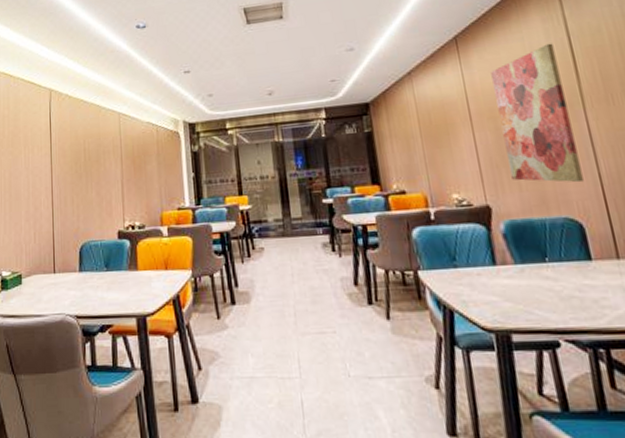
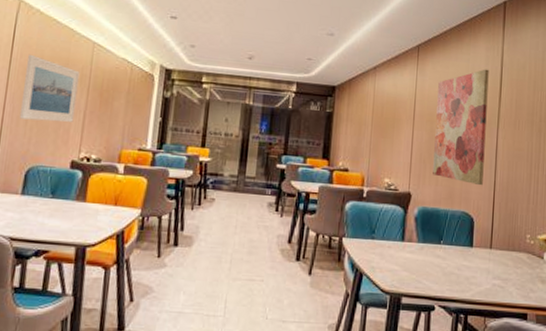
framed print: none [65,136,114,199] -> present [19,54,80,123]

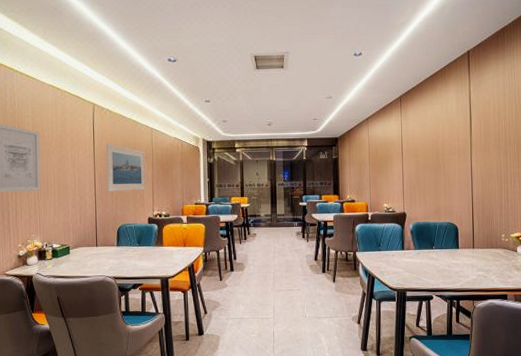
wall art: present [433,69,489,186] -> none [419,108,463,201]

